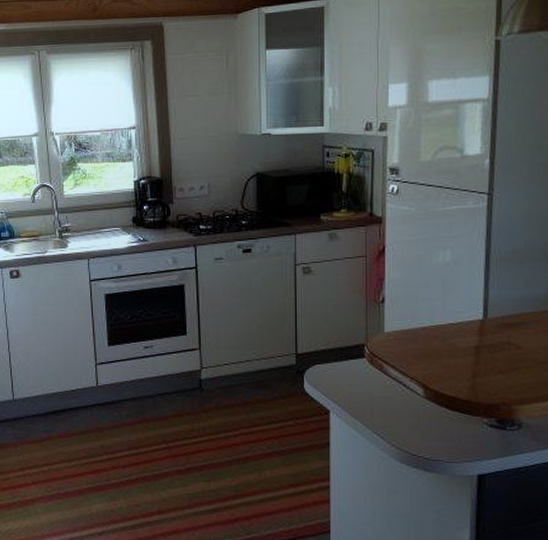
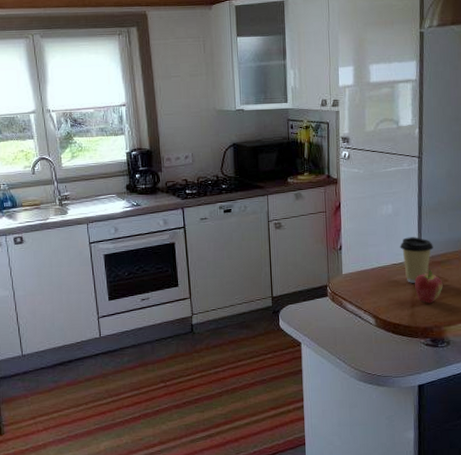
coffee cup: none [459,291,504,348] -> present [400,237,433,283]
fruit: none [478,331,515,375] -> present [415,268,443,304]

